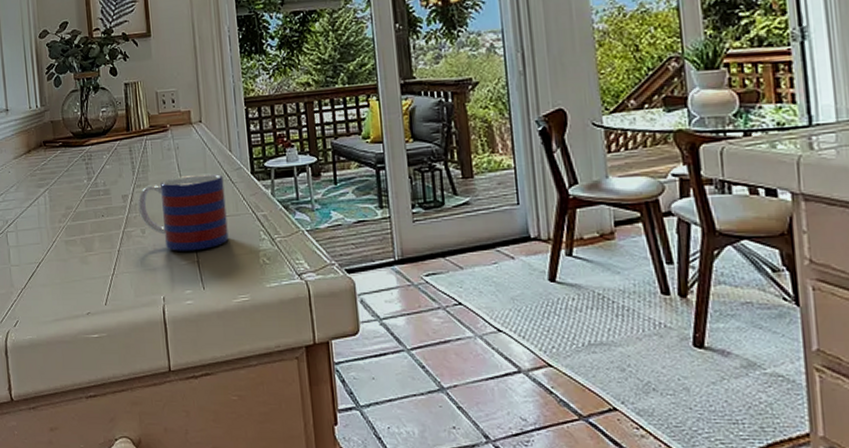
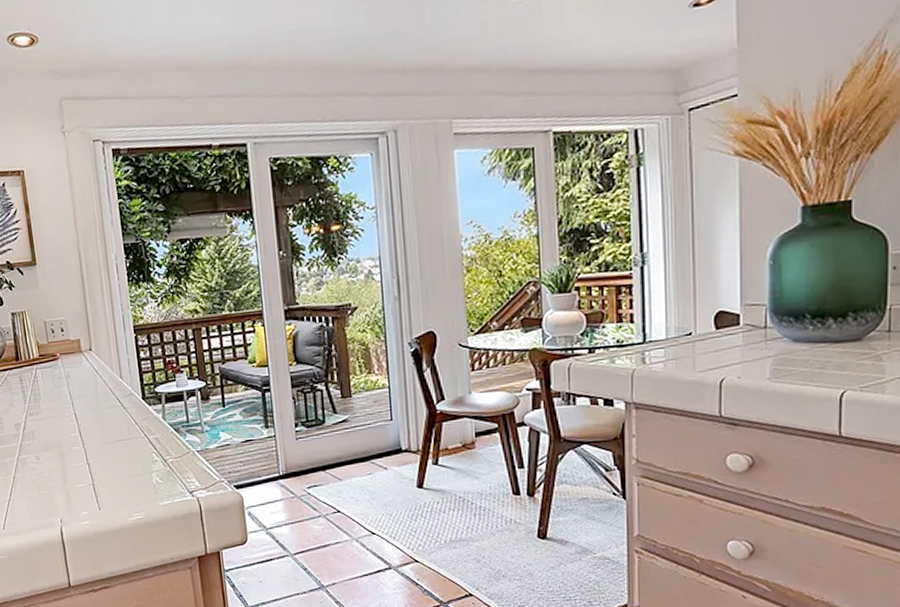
mug: present [137,173,229,251] -> none [30,400,122,476]

